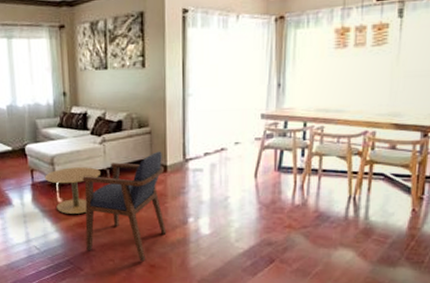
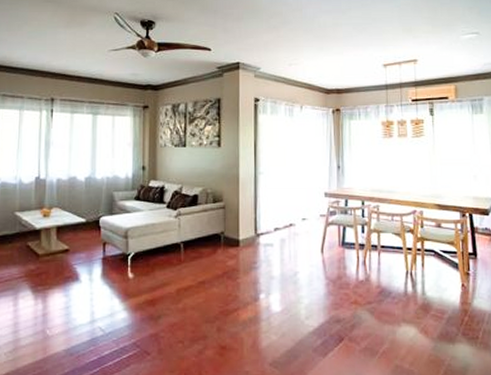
side table: present [44,167,100,214] -> none [117,241,174,290]
armchair: present [82,151,167,262] -> none [155,225,238,343]

